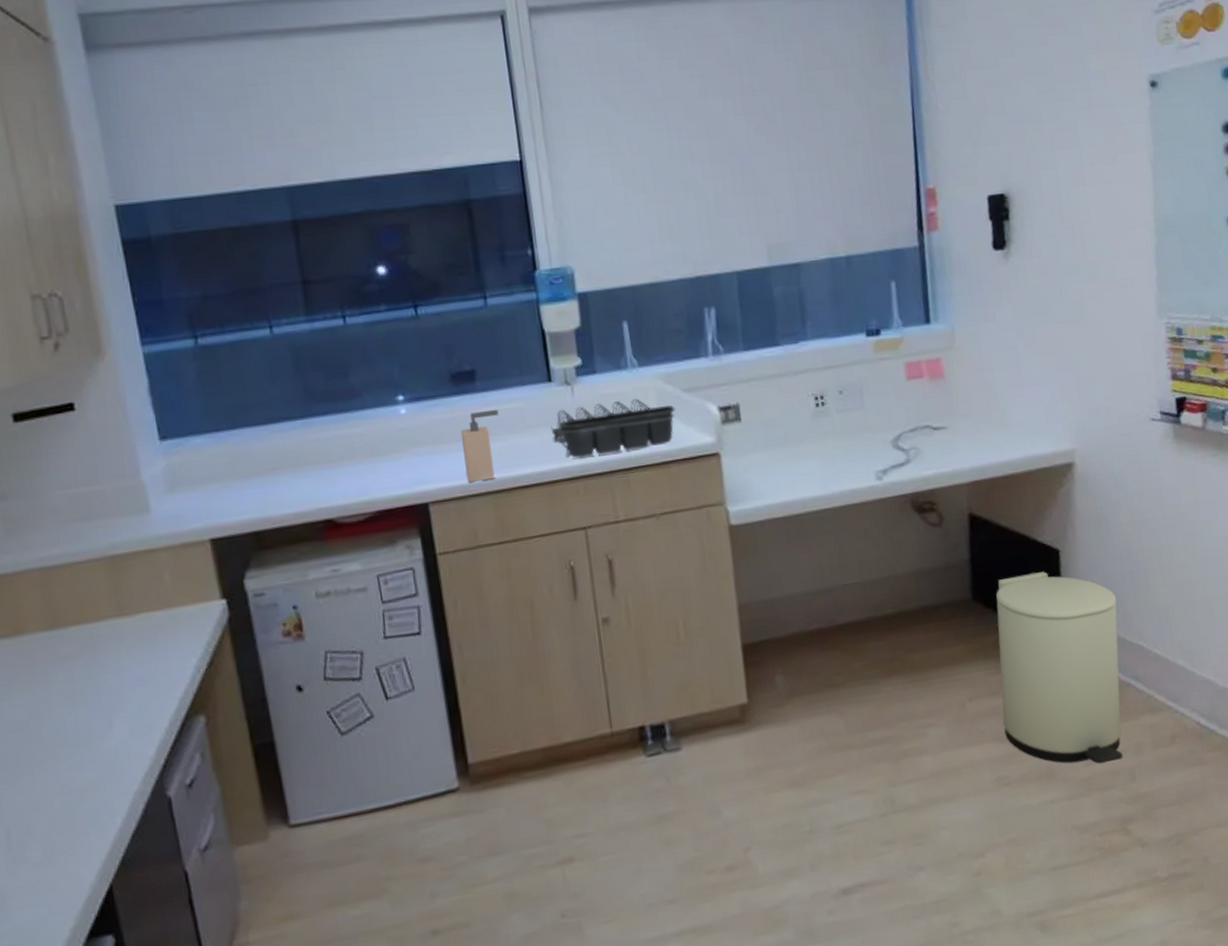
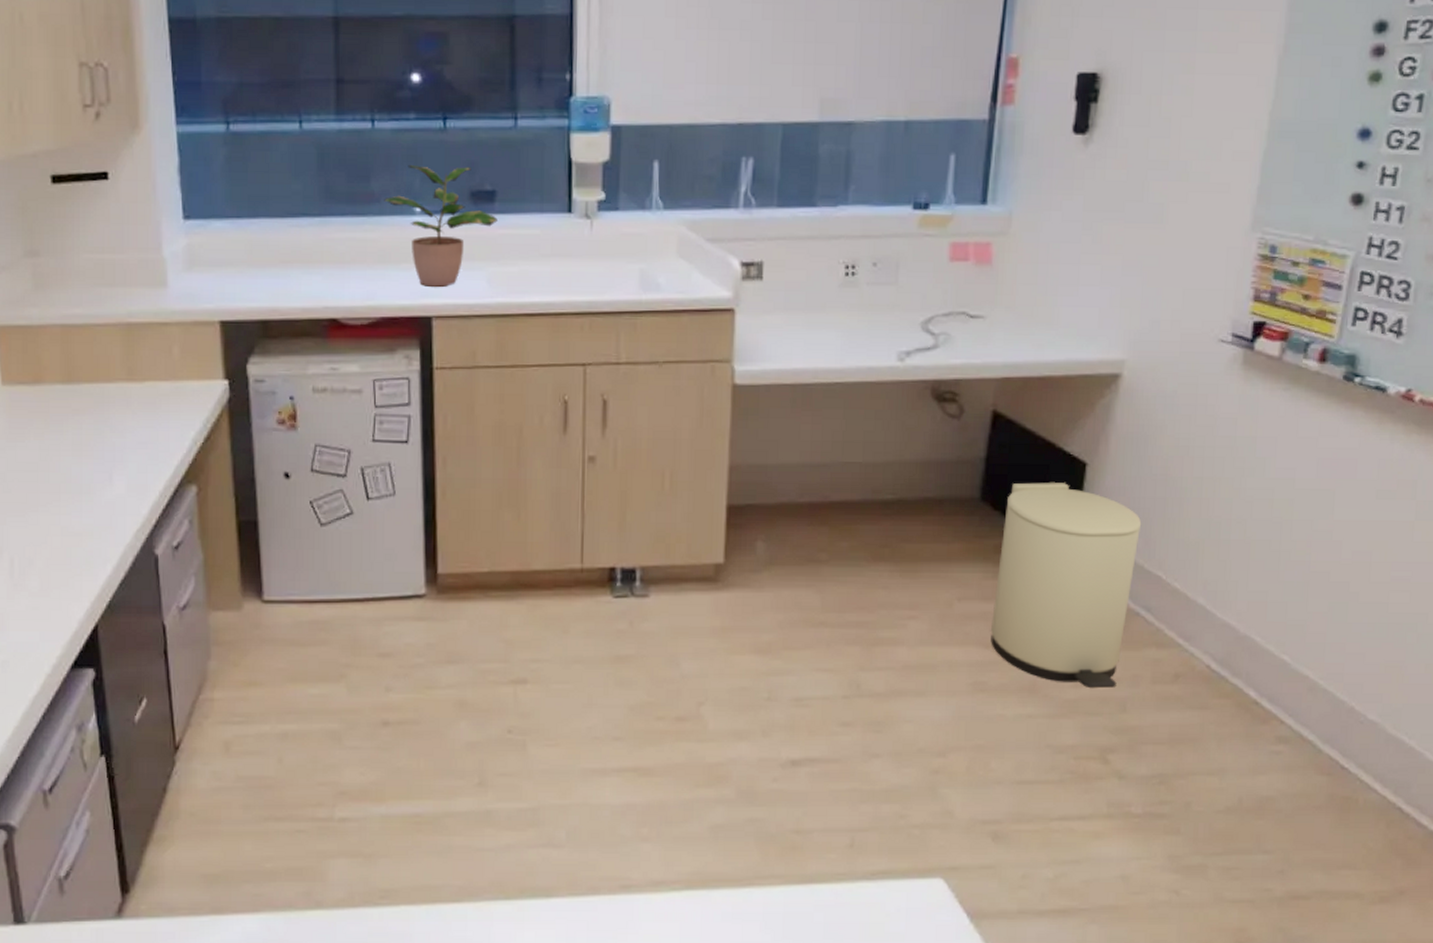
potted plant: none [365,350,481,474] -> present [384,164,497,287]
soap dispenser: present [460,409,499,483] -> none [472,233,513,303]
dish rack: present [550,398,675,459] -> none [564,241,695,295]

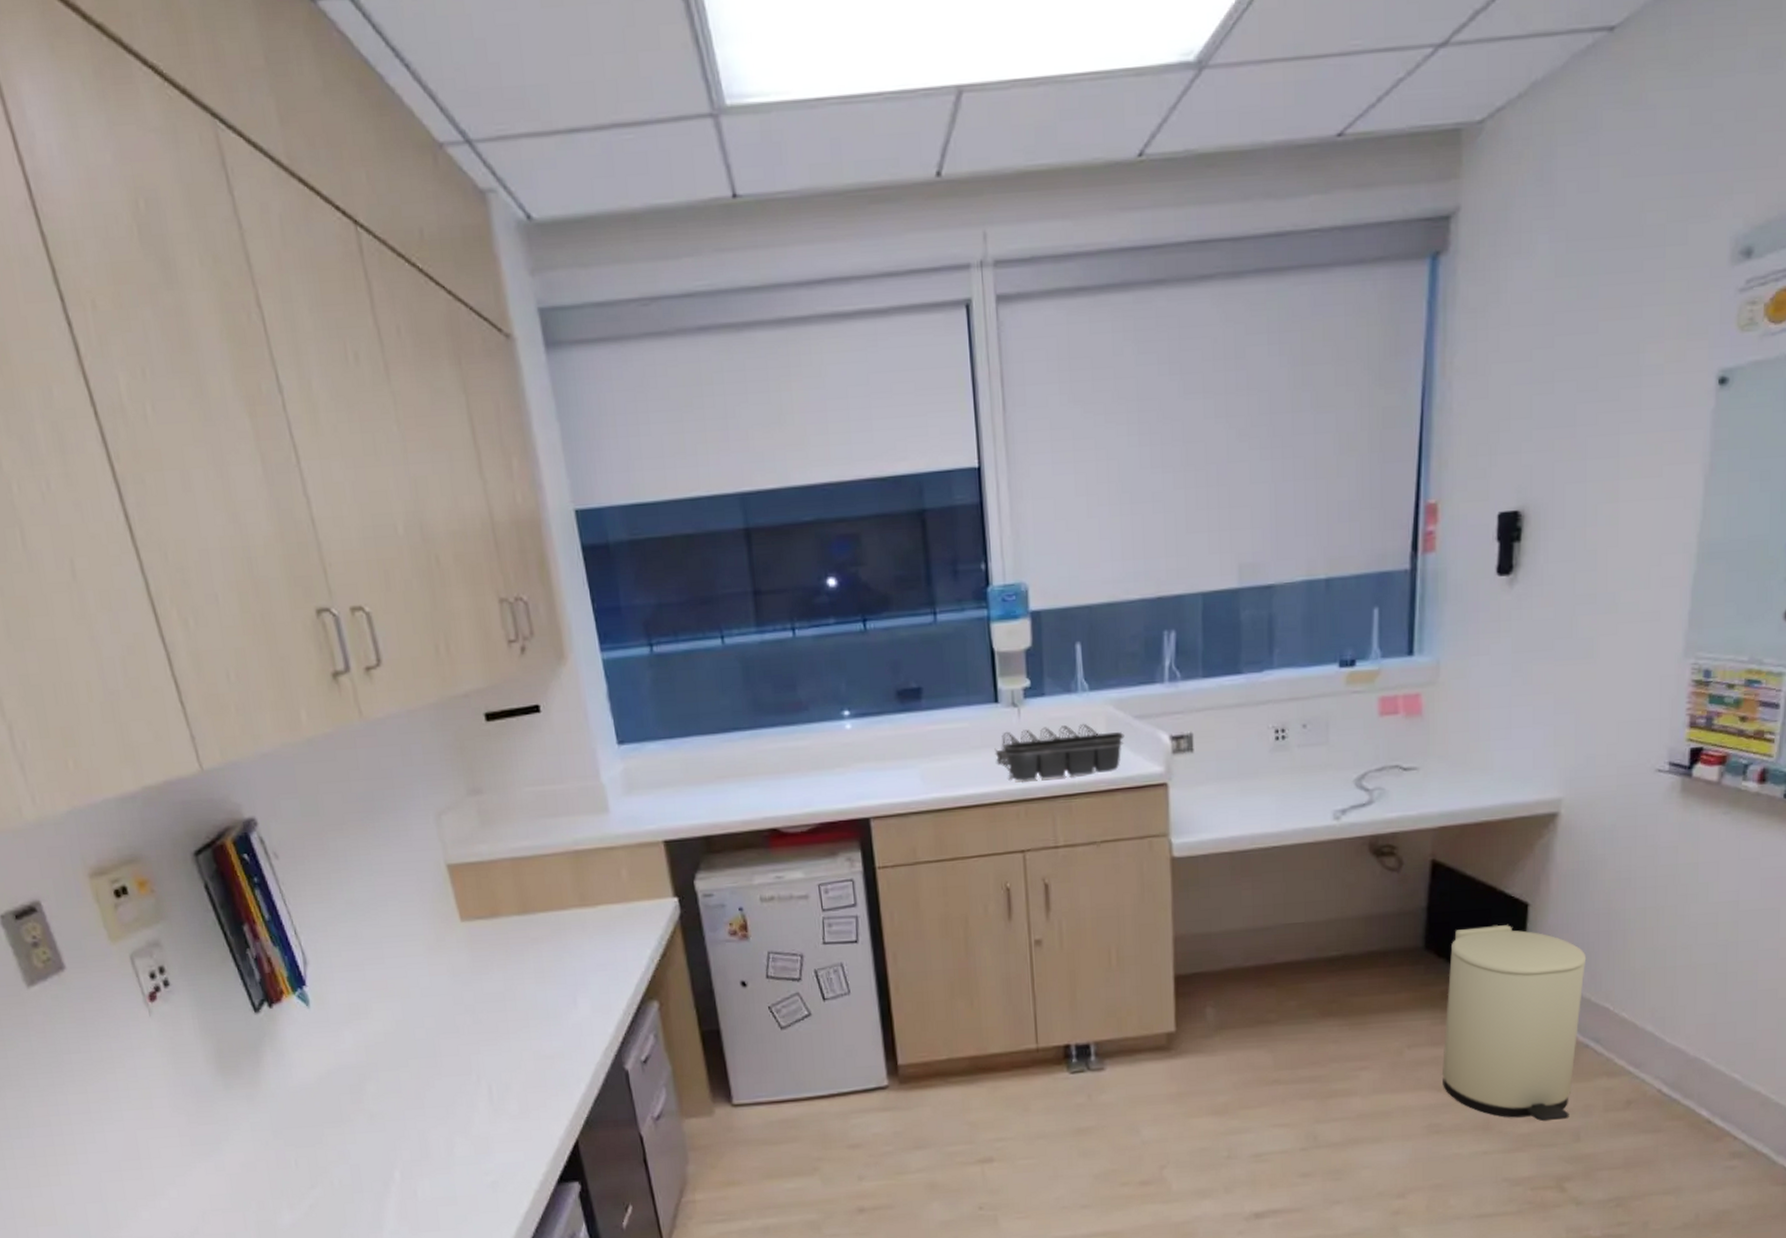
potted plant: present [384,164,497,287] -> none [812,666,926,789]
dish rack: none [564,241,695,295] -> present [994,723,1124,782]

